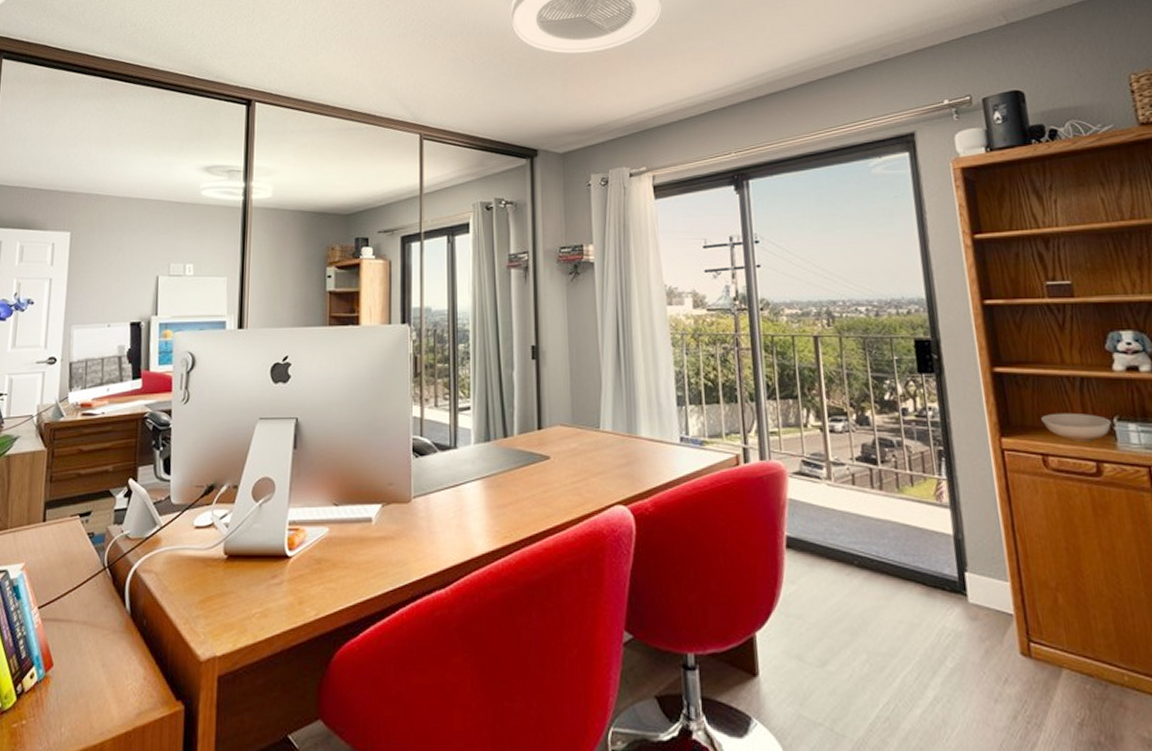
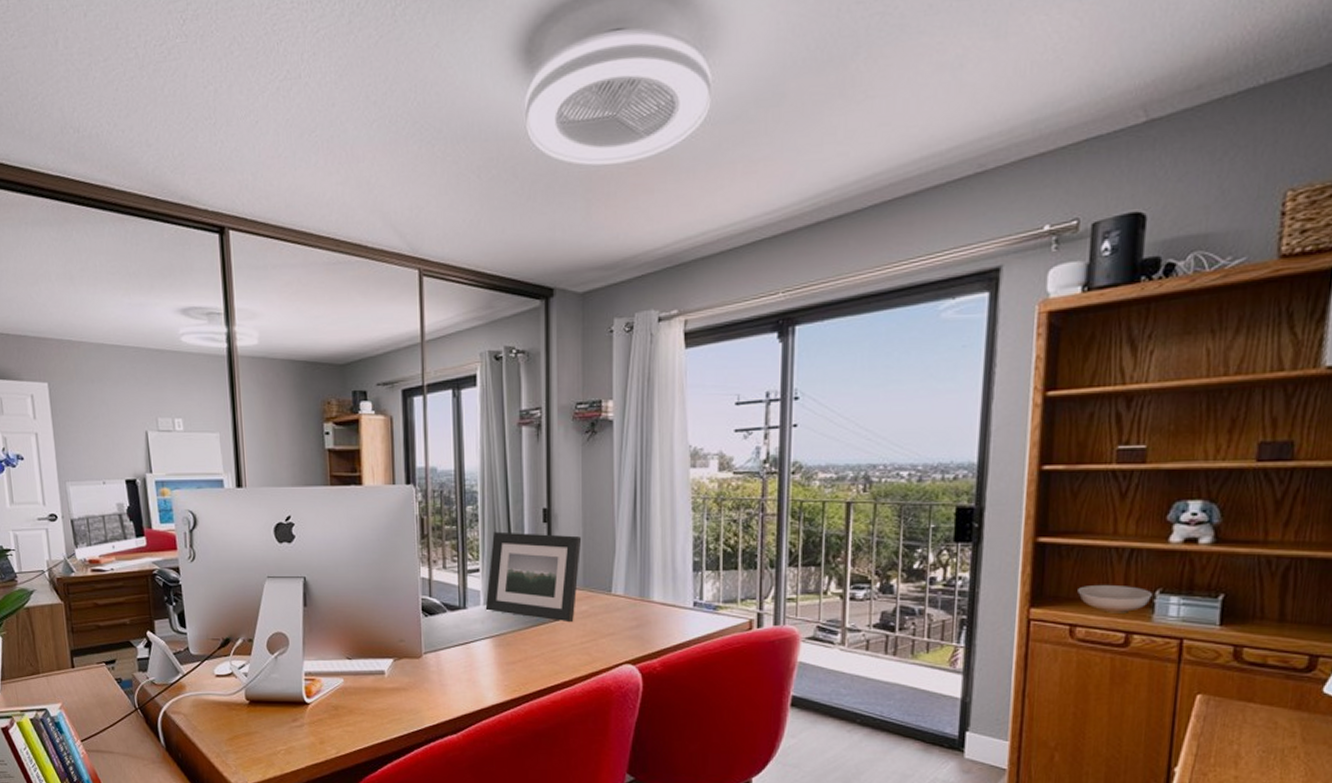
picture frame: none [476,369,569,461] -> present [485,531,582,623]

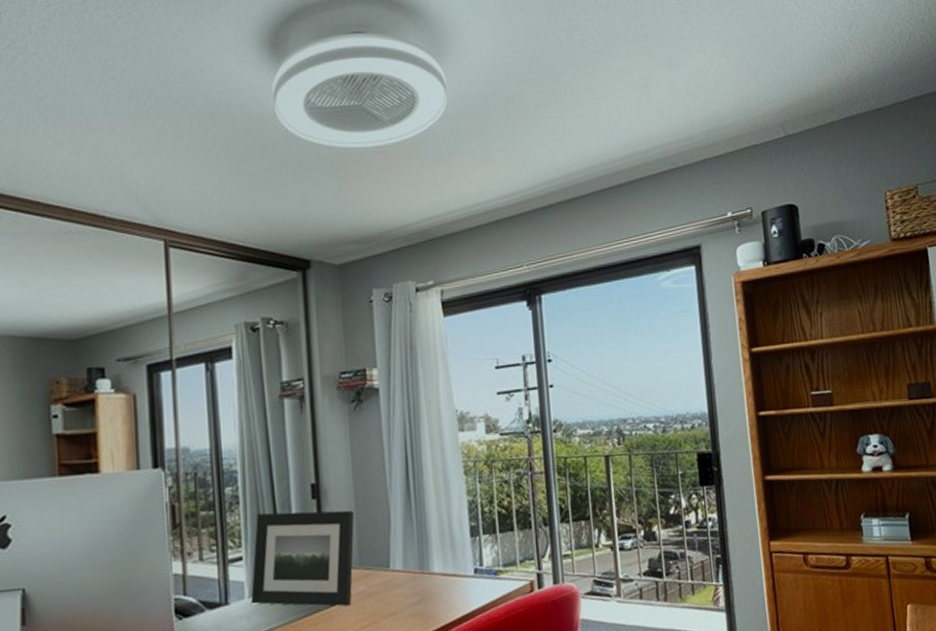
bowl: present [1078,584,1152,613] -> none [803,513,859,539]

